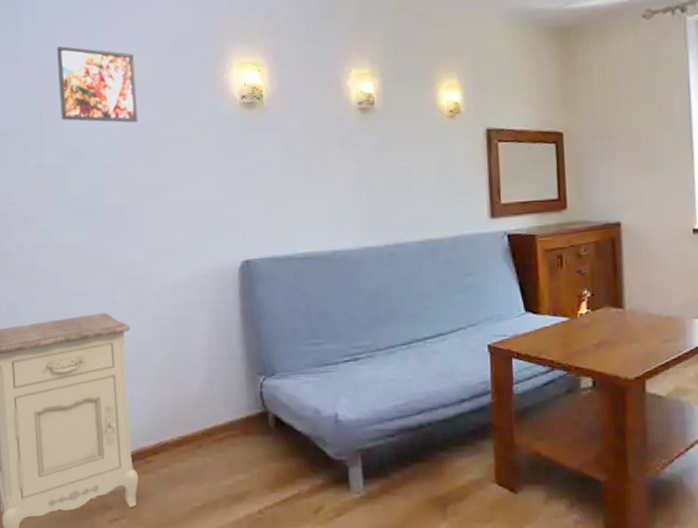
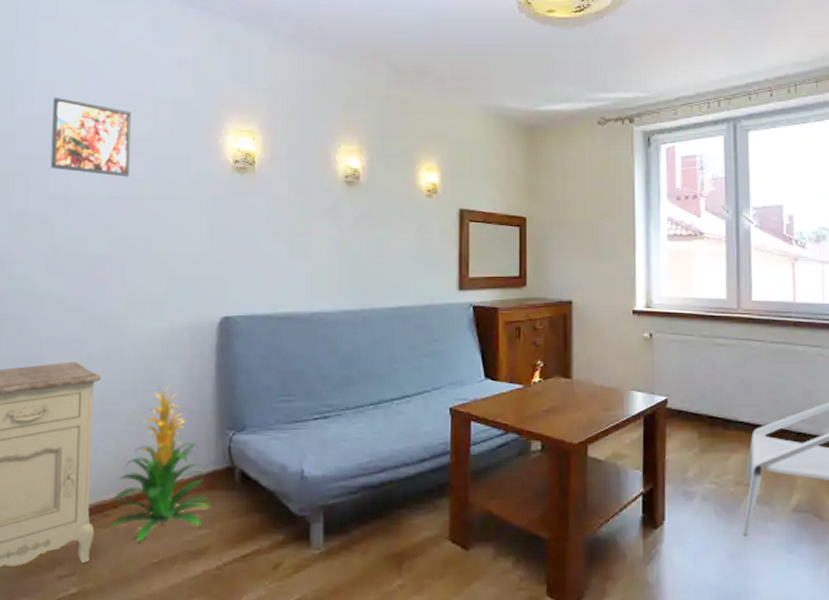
indoor plant: none [153,330,249,487] -> present [110,383,212,542]

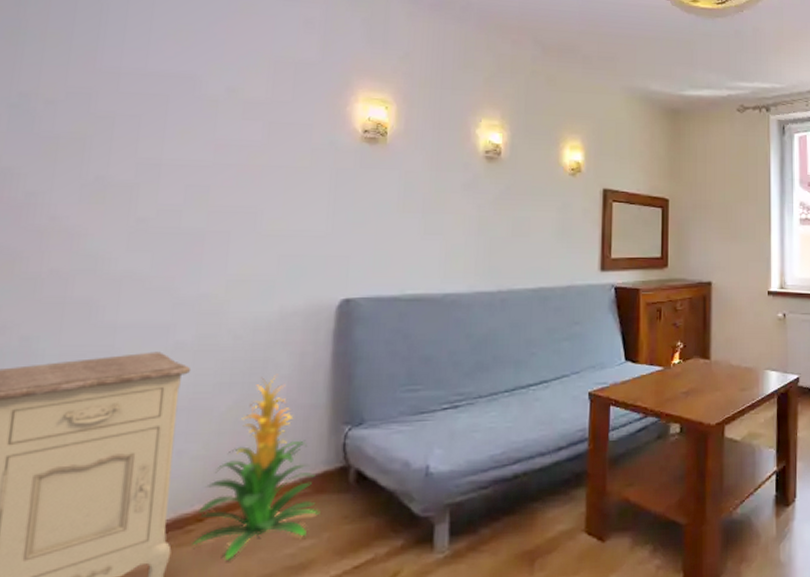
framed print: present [50,97,131,177] -> none [140,49,245,143]

